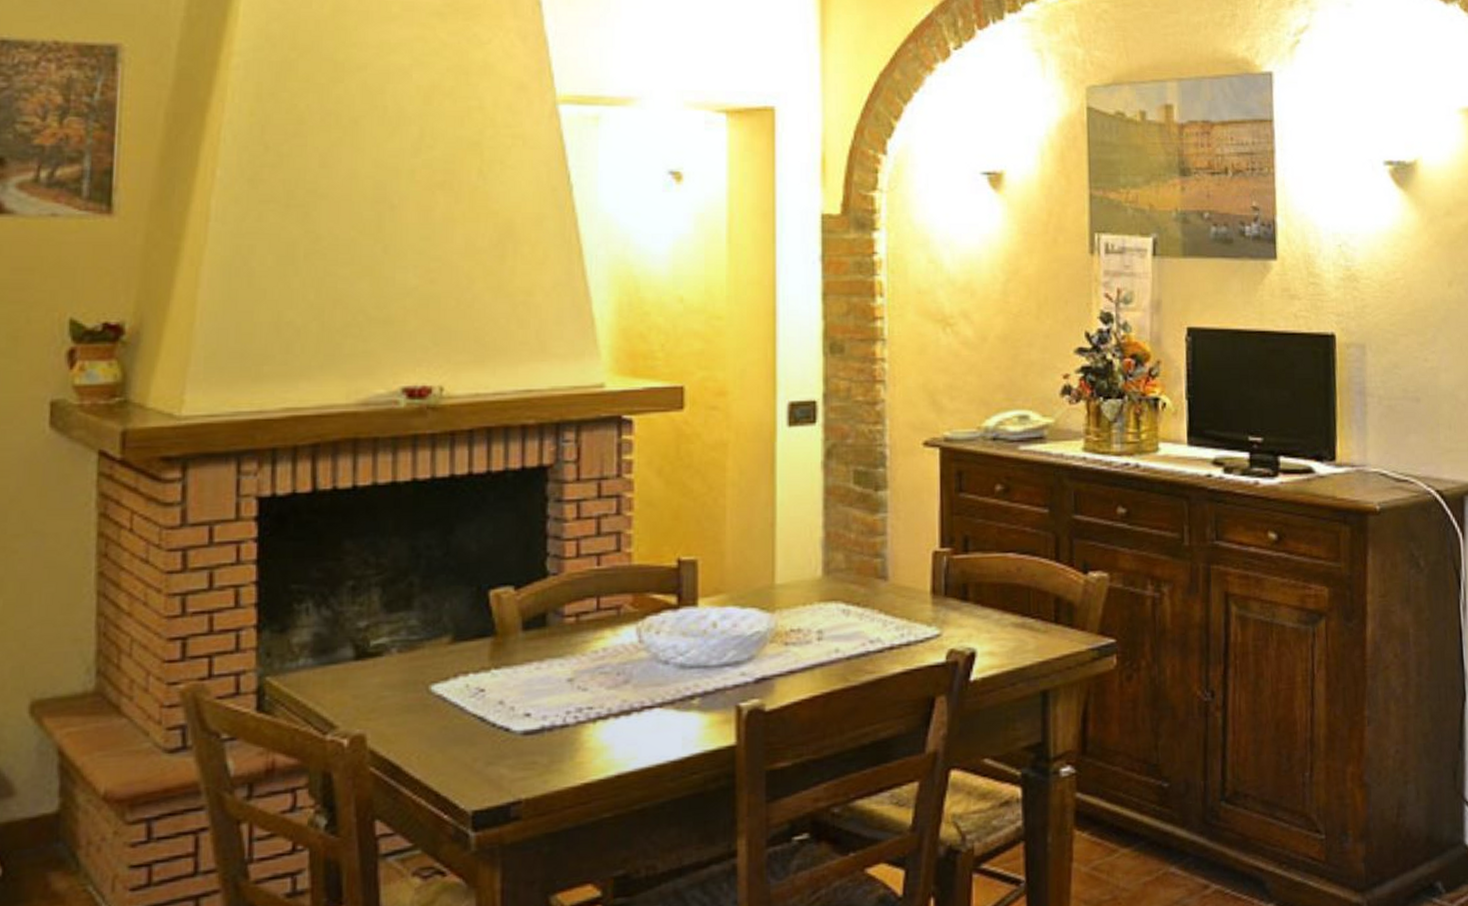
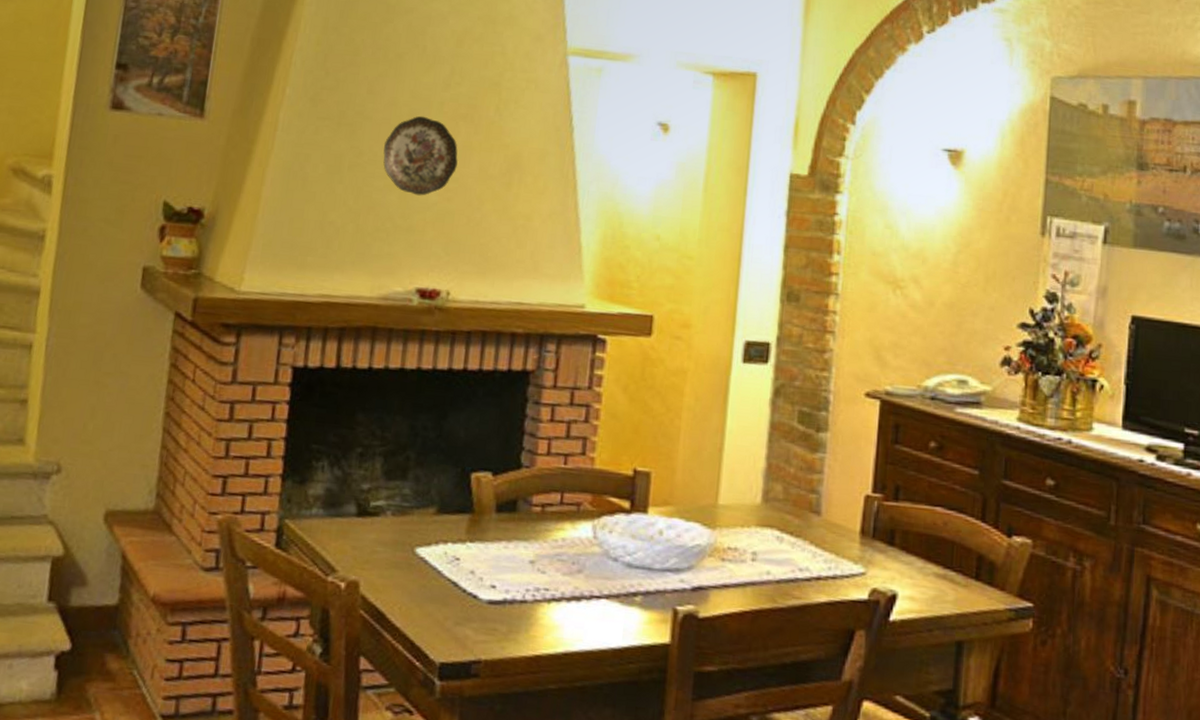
decorative plate: none [346,188,438,281] -> present [383,115,458,196]

